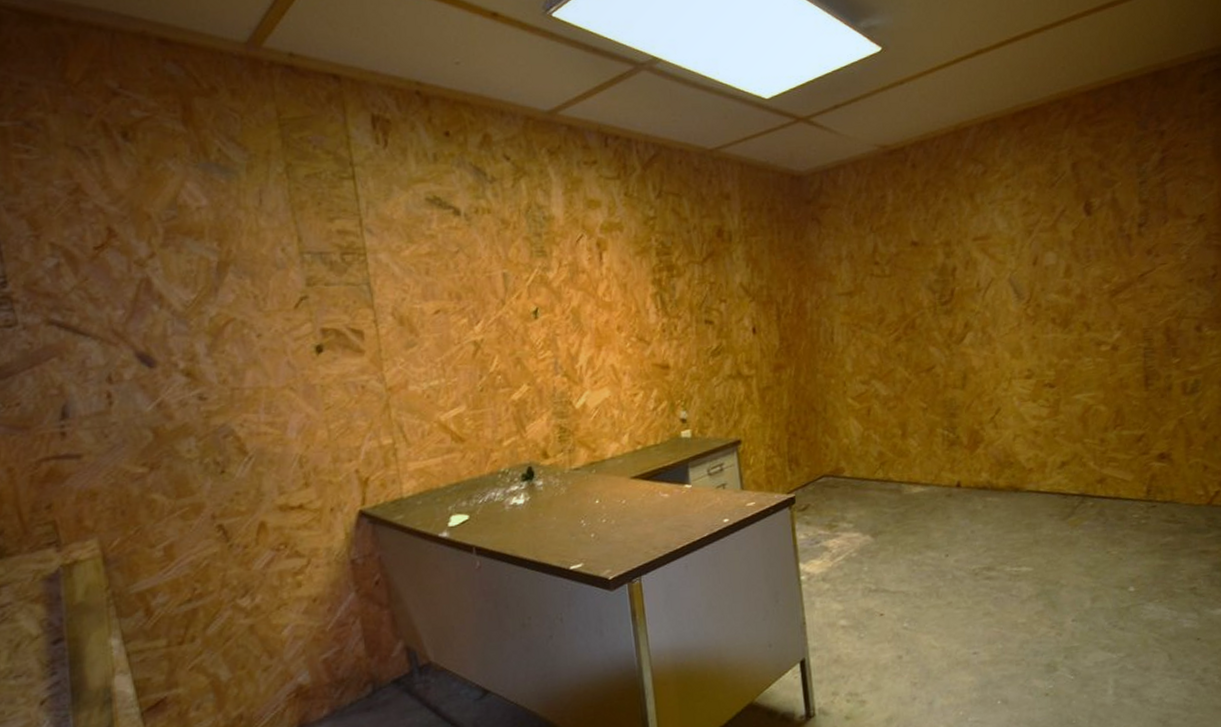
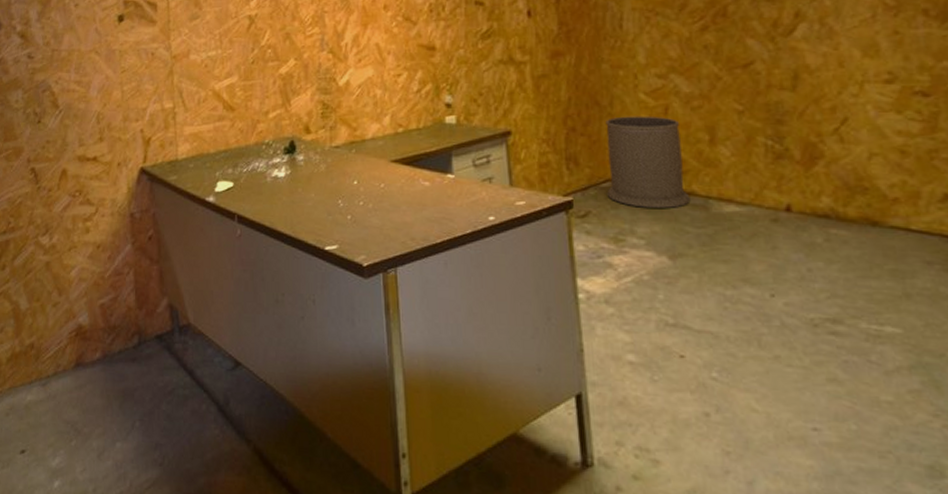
trash can: none [821,417,888,497] -> present [605,116,691,208]

